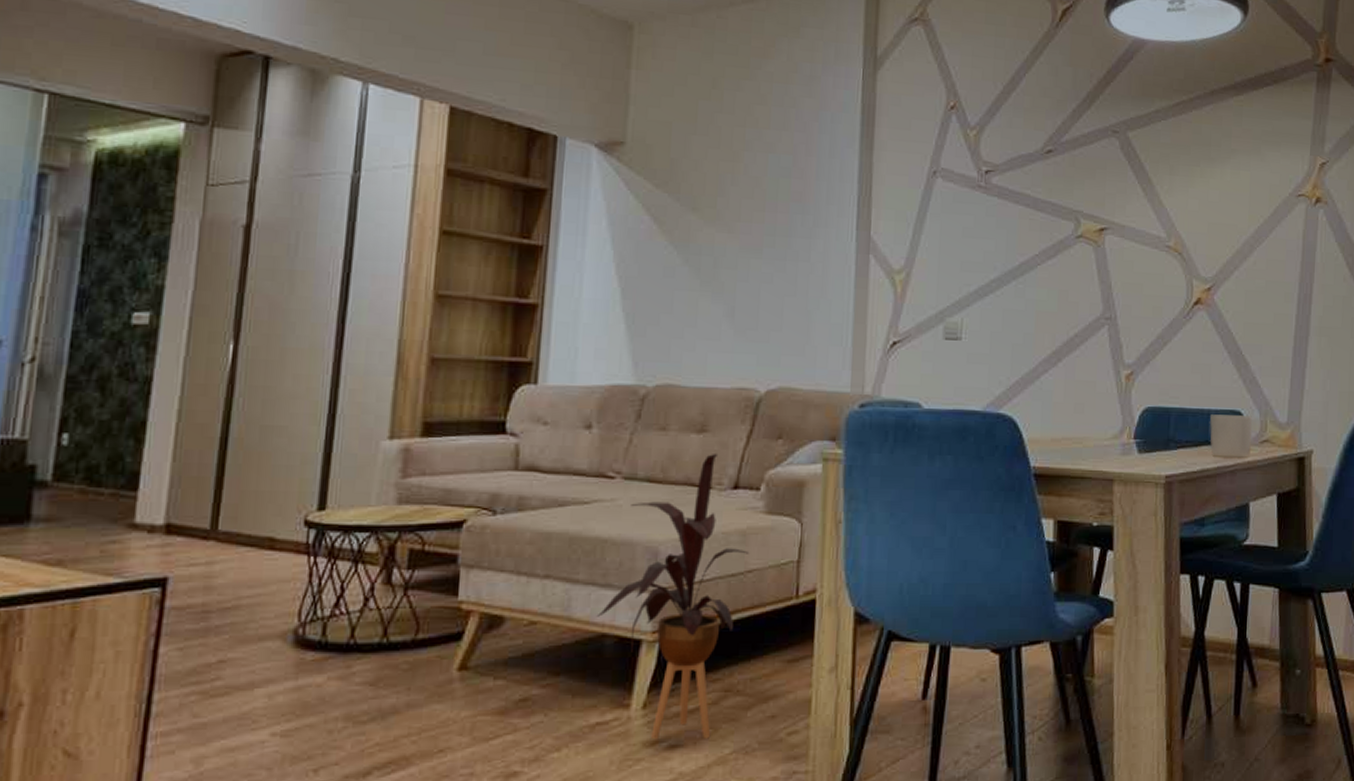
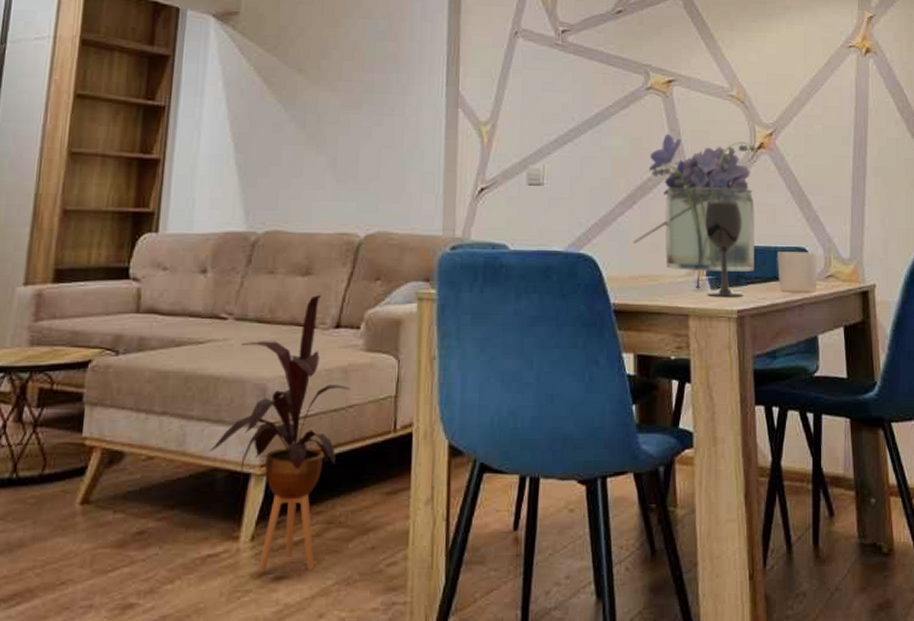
flower bouquet: none [1057,286,1194,452] -> present [633,133,757,288]
wine glass: none [1133,359,1175,461] -> present [704,200,744,297]

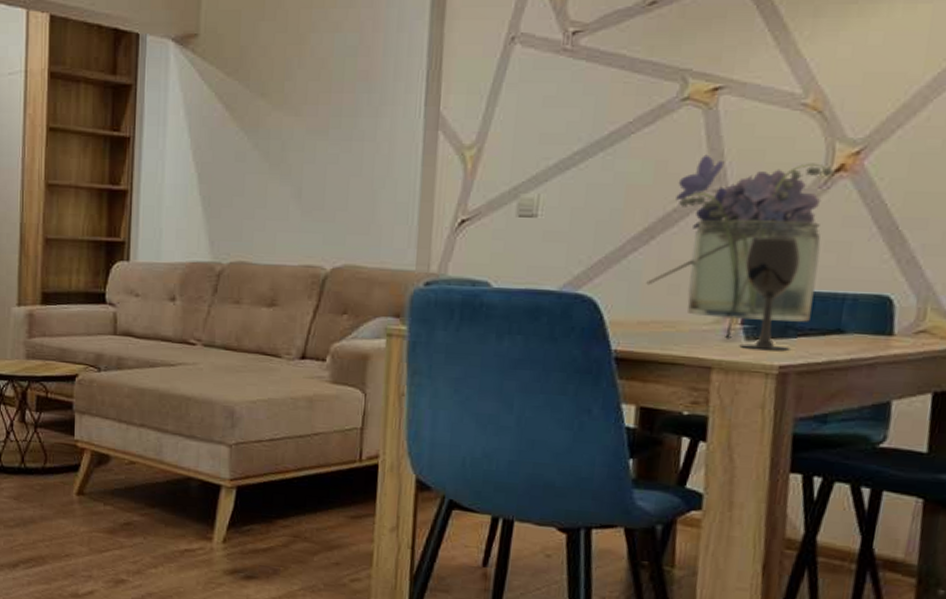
house plant: present [209,294,351,572] -> none [183,325,316,575]
mug: present [776,251,817,292] -> none [843,299,906,350]

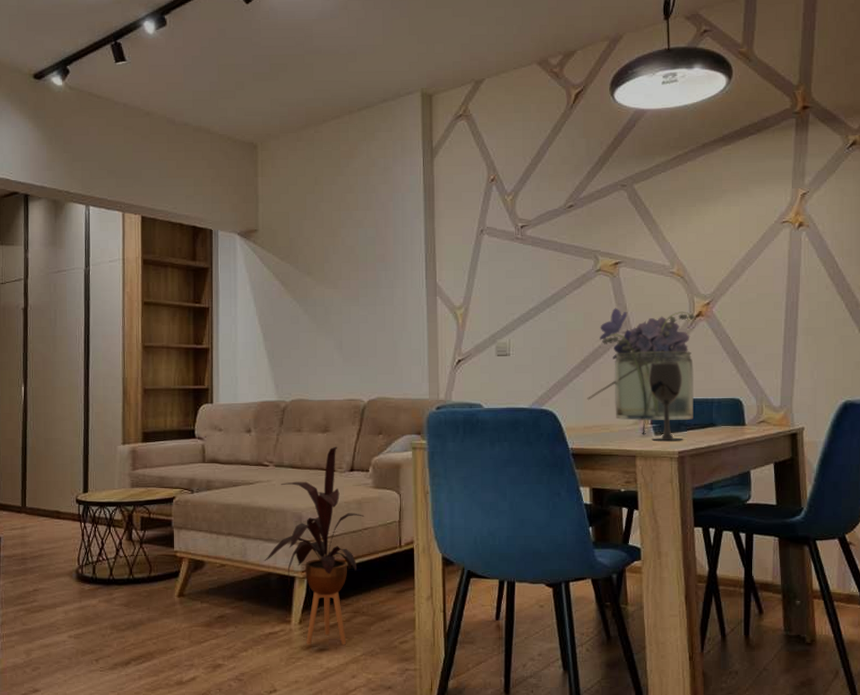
house plant: none [183,325,316,575] -> present [264,446,365,645]

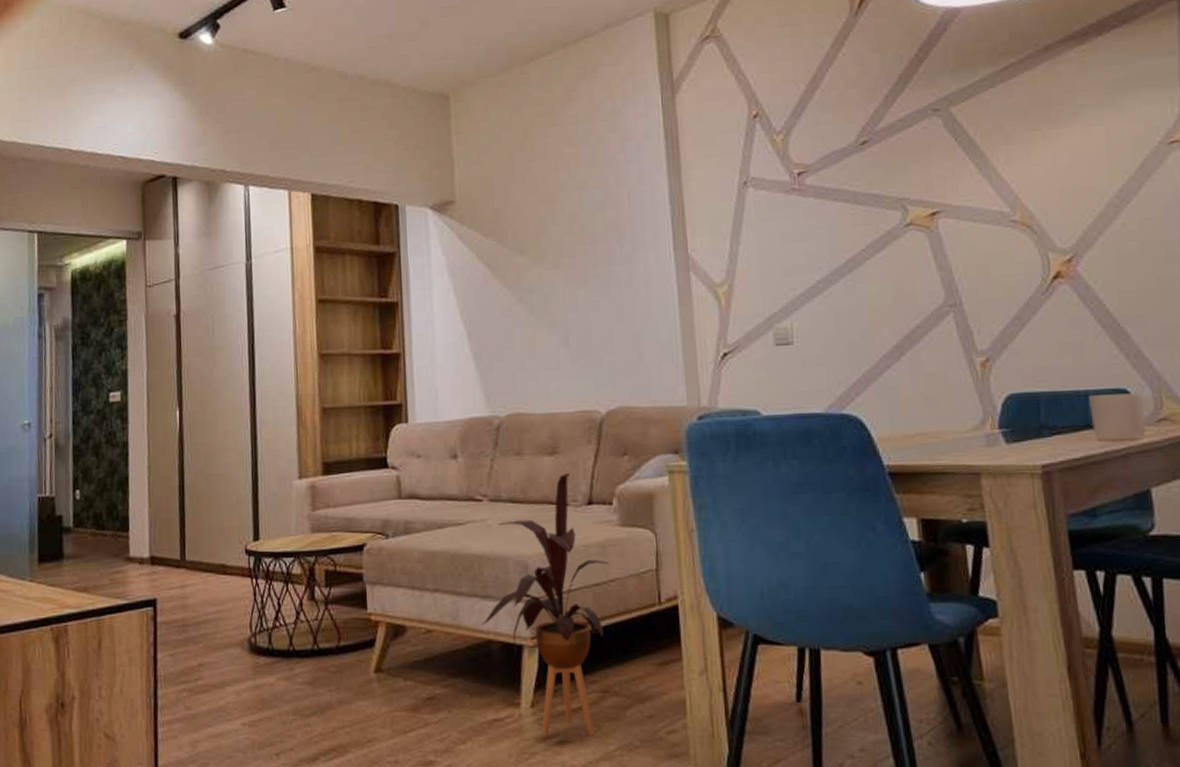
flower bouquet: present [587,308,696,434] -> none [904,272,1061,443]
wine glass: present [648,362,684,441] -> none [990,342,1048,451]
mug: none [713,402,750,436] -> present [1088,393,1145,441]

